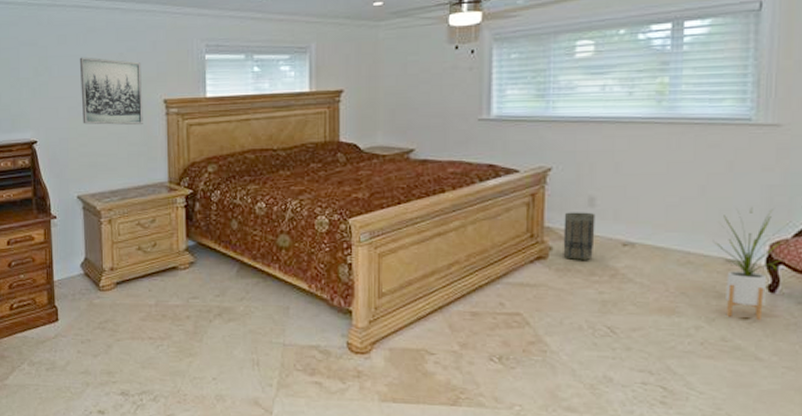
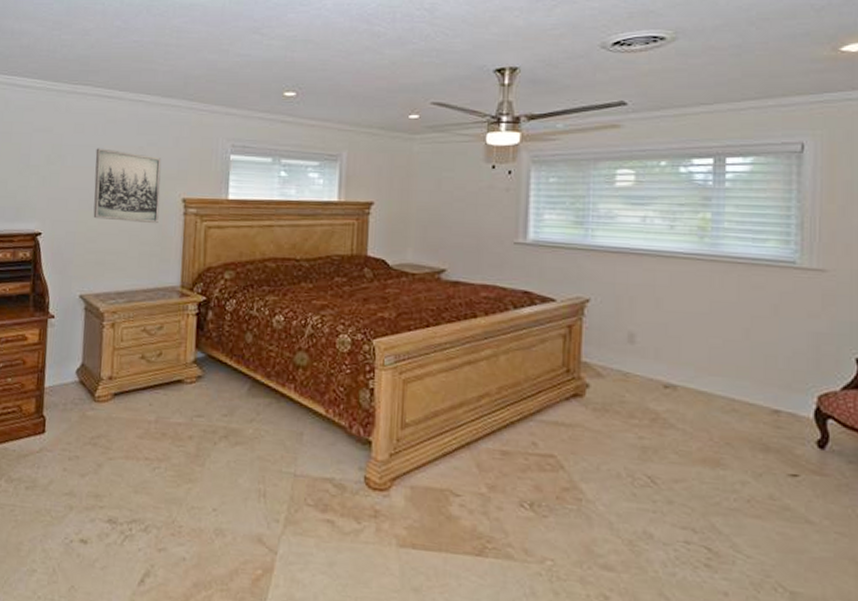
basket: present [563,212,595,260] -> none [601,347,635,401]
house plant: present [713,207,791,321] -> none [758,355,839,479]

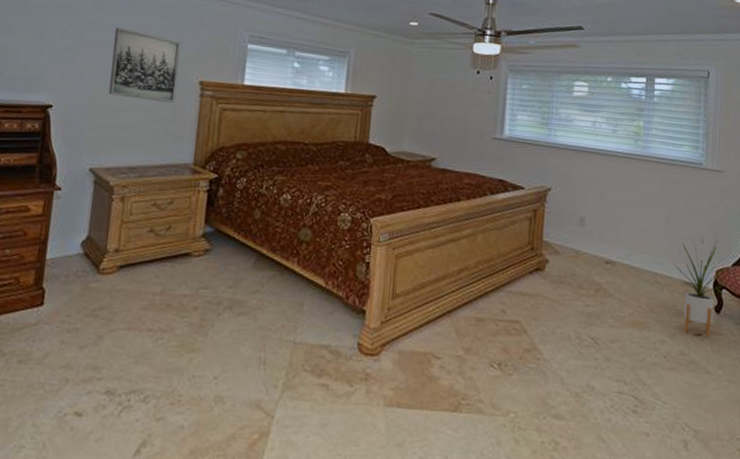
house plant: none [758,355,839,479] -> present [674,238,730,338]

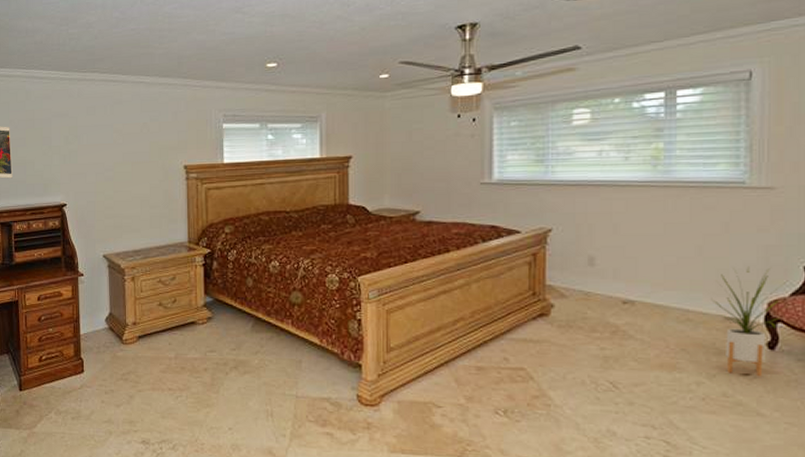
wall art: present [108,27,181,104] -> none [106,126,165,190]

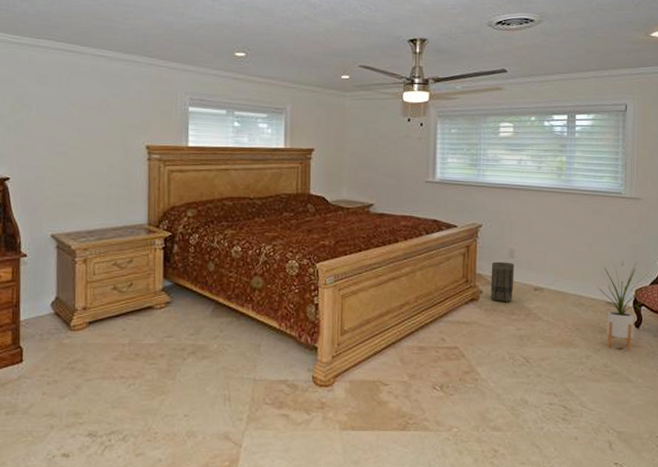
basket: none [565,271,595,317] -> present [490,261,514,302]

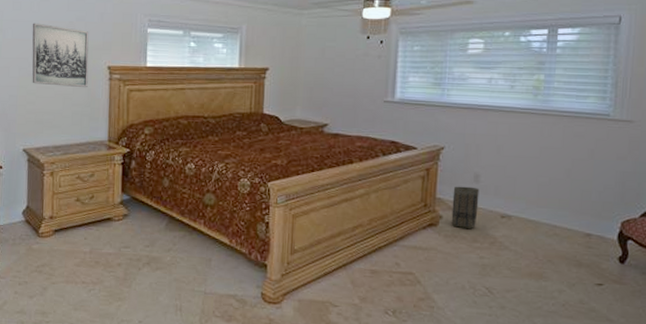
wall art: none [60,98,125,169] -> present [32,23,89,88]
house plant: present [597,261,648,350] -> none [575,190,639,287]

